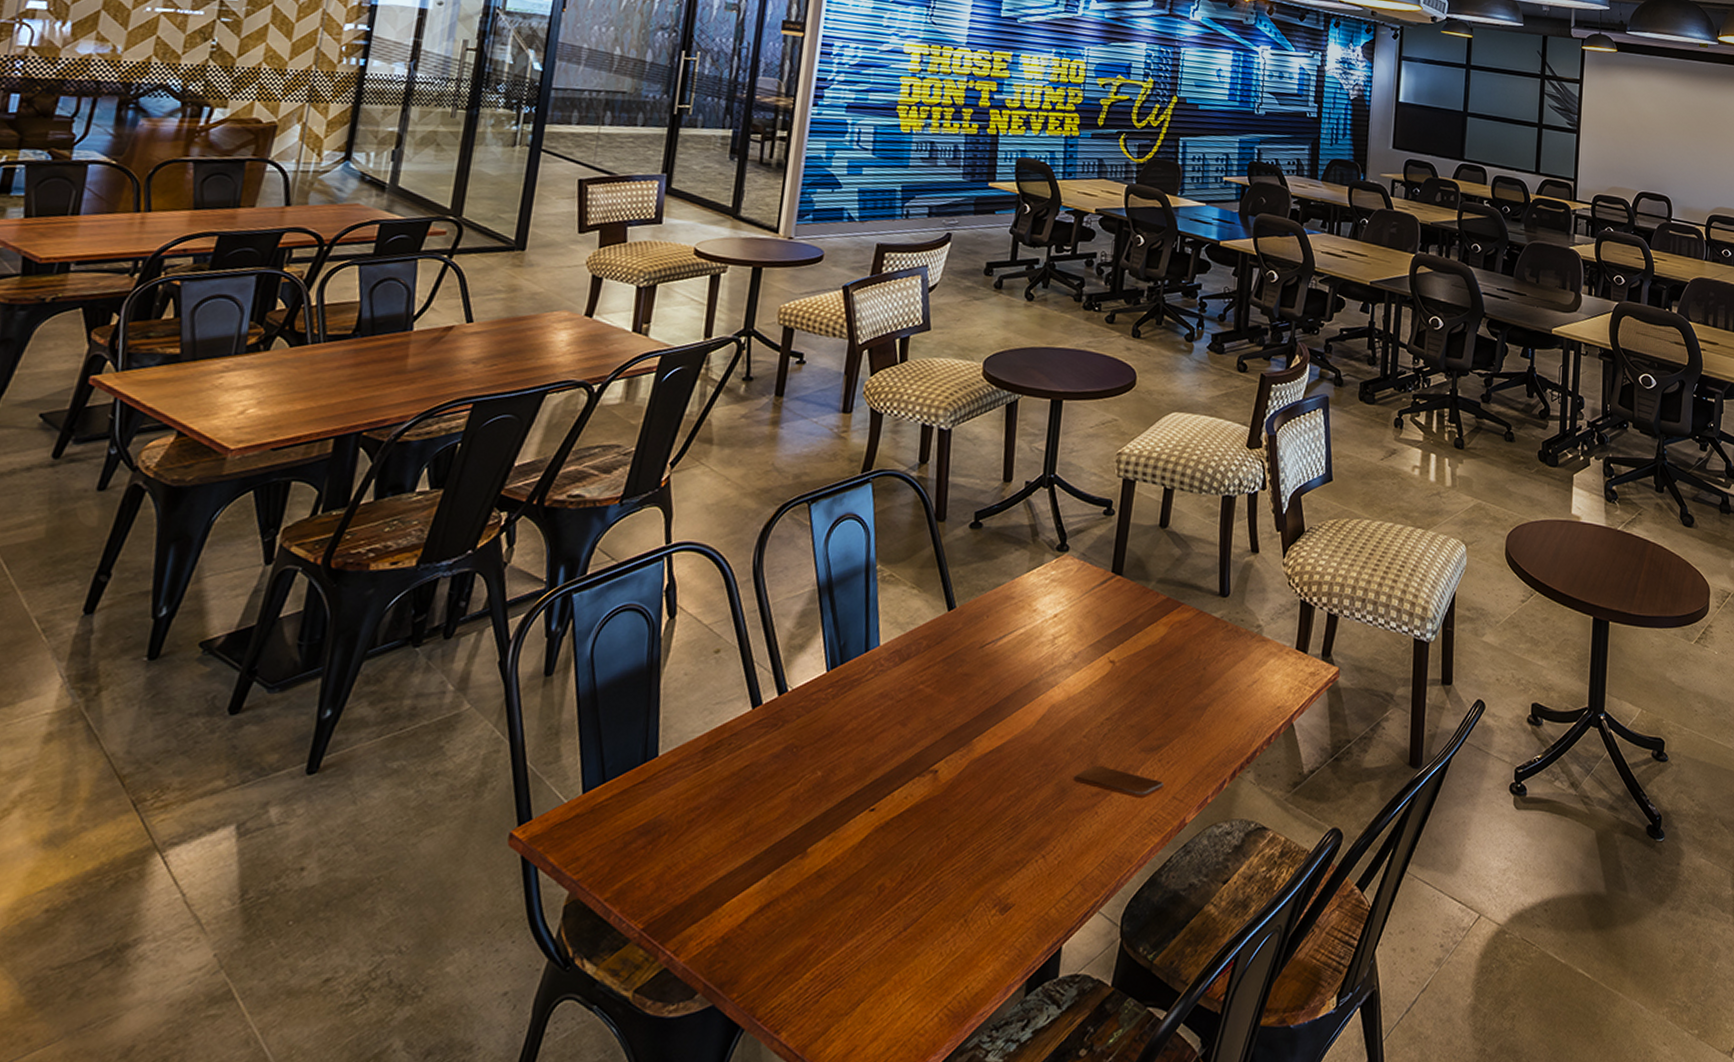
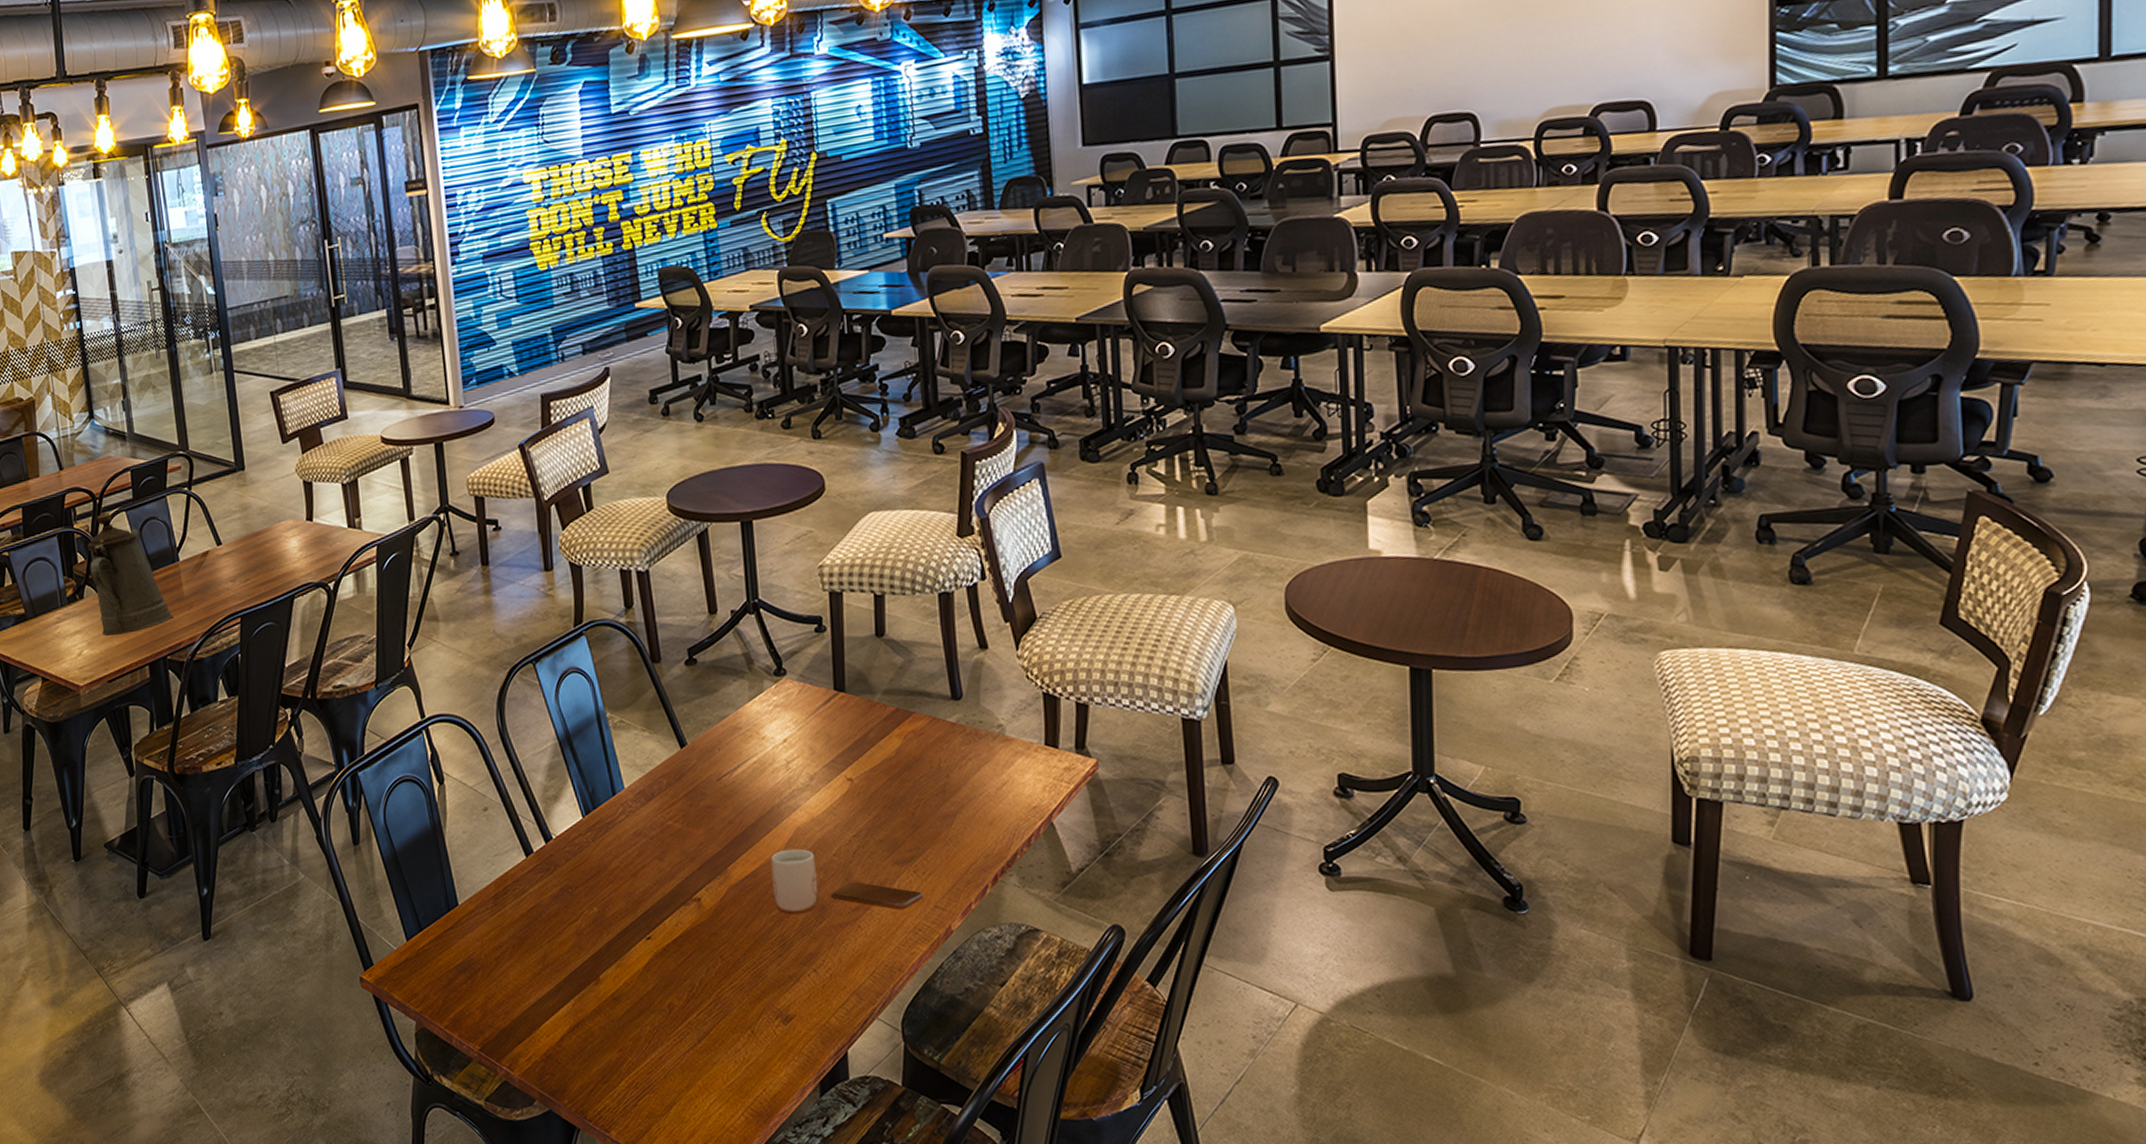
coffee pot: none [283,261,386,399] -> present [87,512,174,637]
mug: none [1015,726,1065,796] -> present [770,848,819,915]

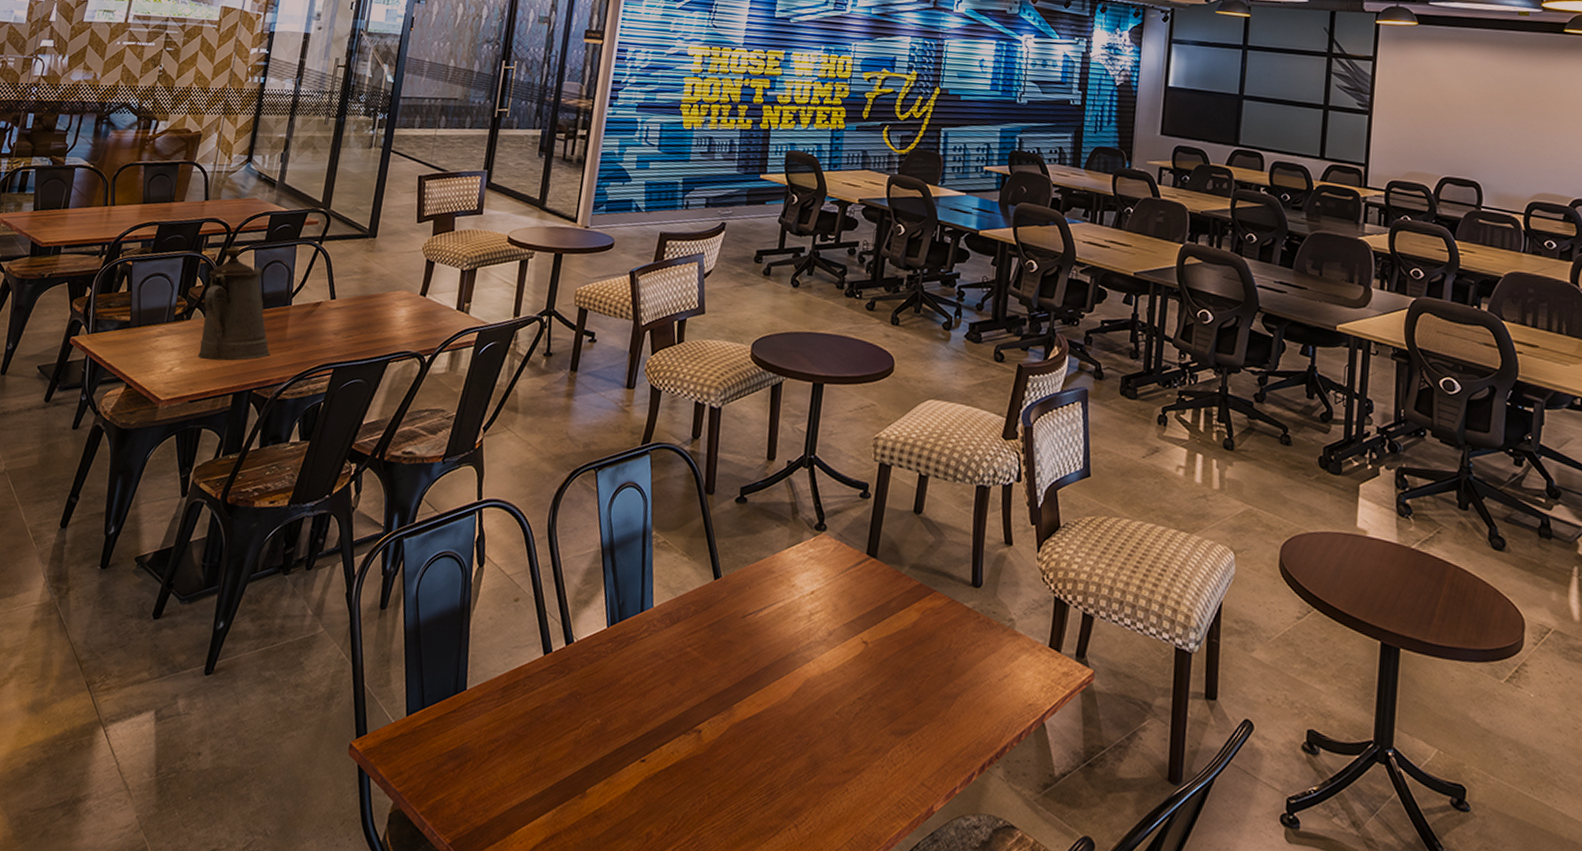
mug: present [770,848,819,915] -> none [771,698,818,767]
smartphone: present [830,881,924,911] -> none [825,743,913,782]

